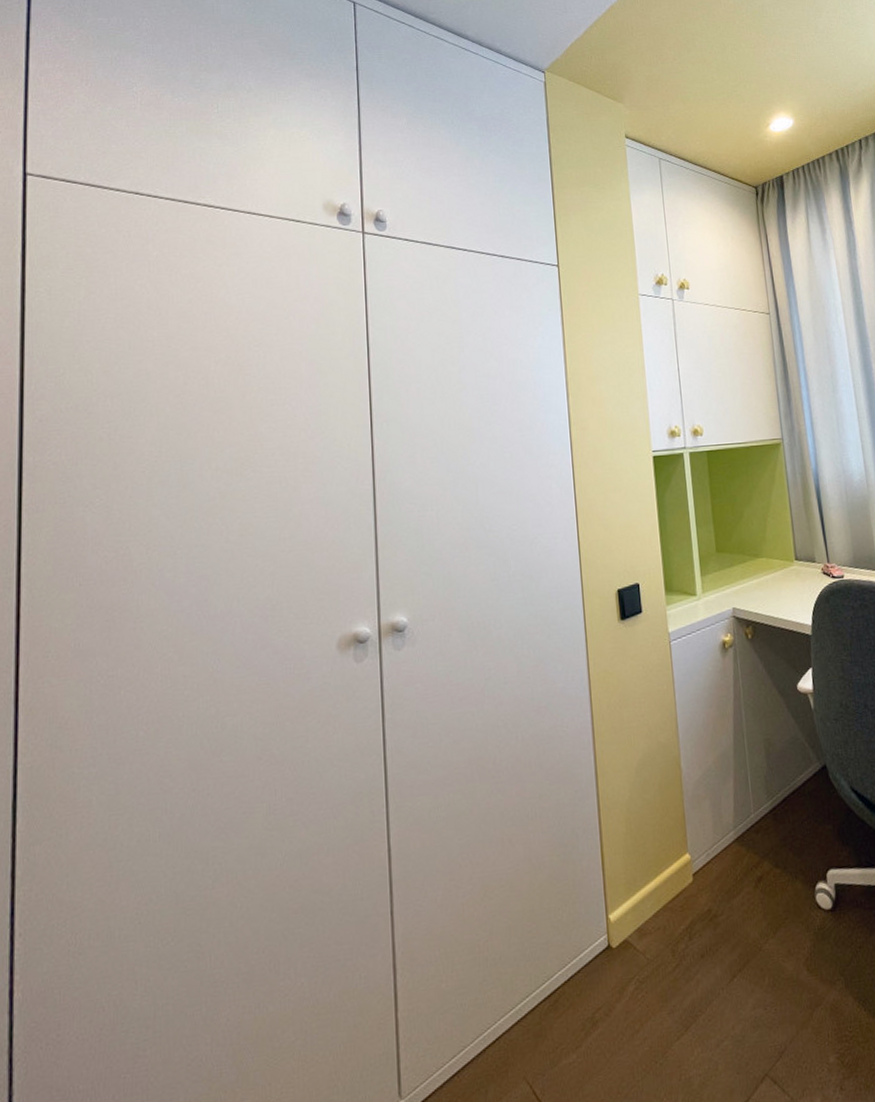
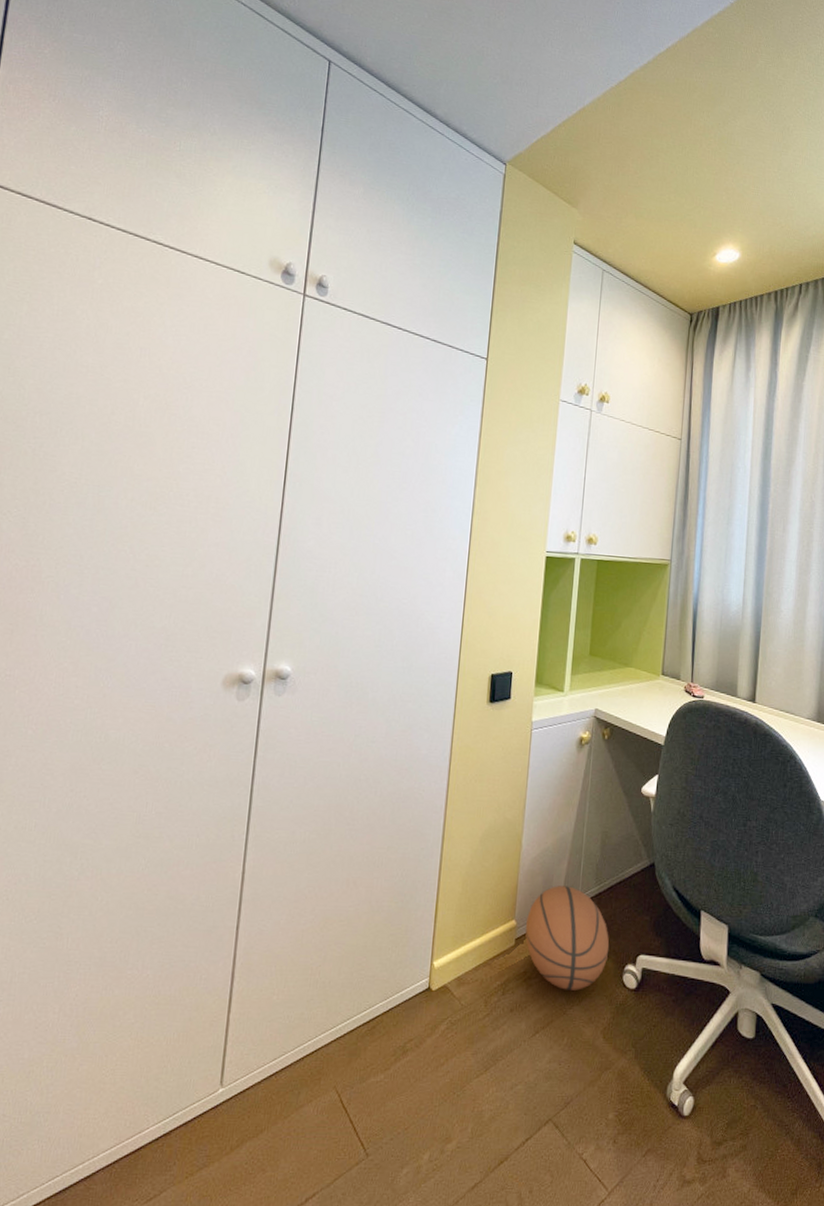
basketball: none [700,805,796,923] -> present [525,886,610,990]

